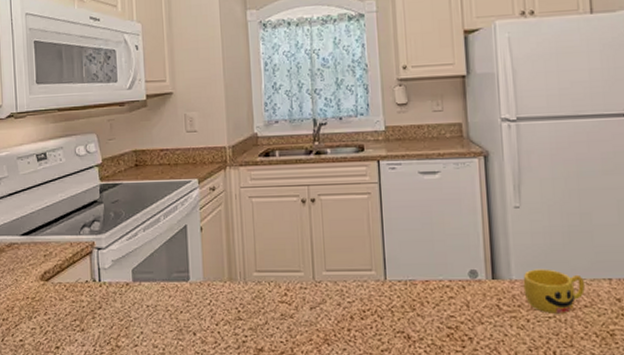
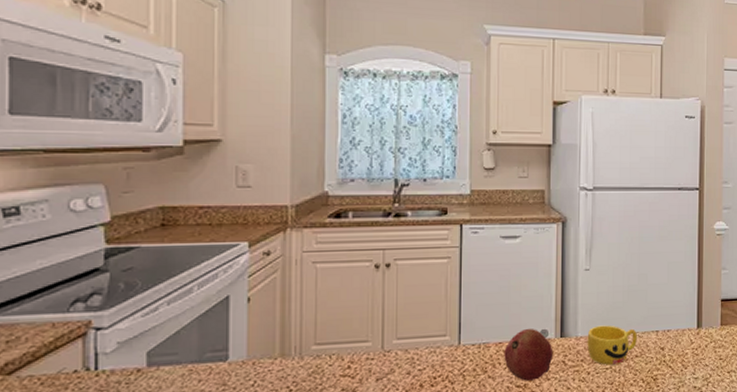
fruit: none [431,267,486,323] -> present [504,328,554,381]

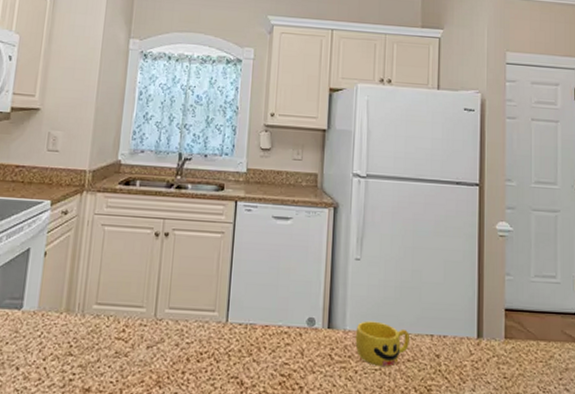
fruit: present [504,328,554,381] -> none [269,314,320,371]

